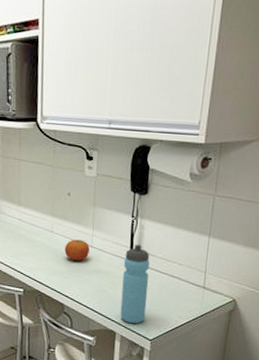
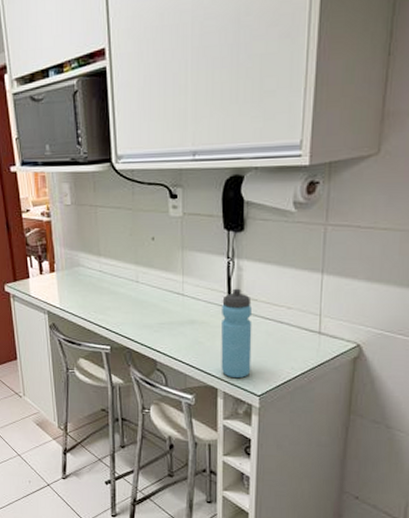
fruit: present [64,239,90,261] -> none [153,288,181,311]

